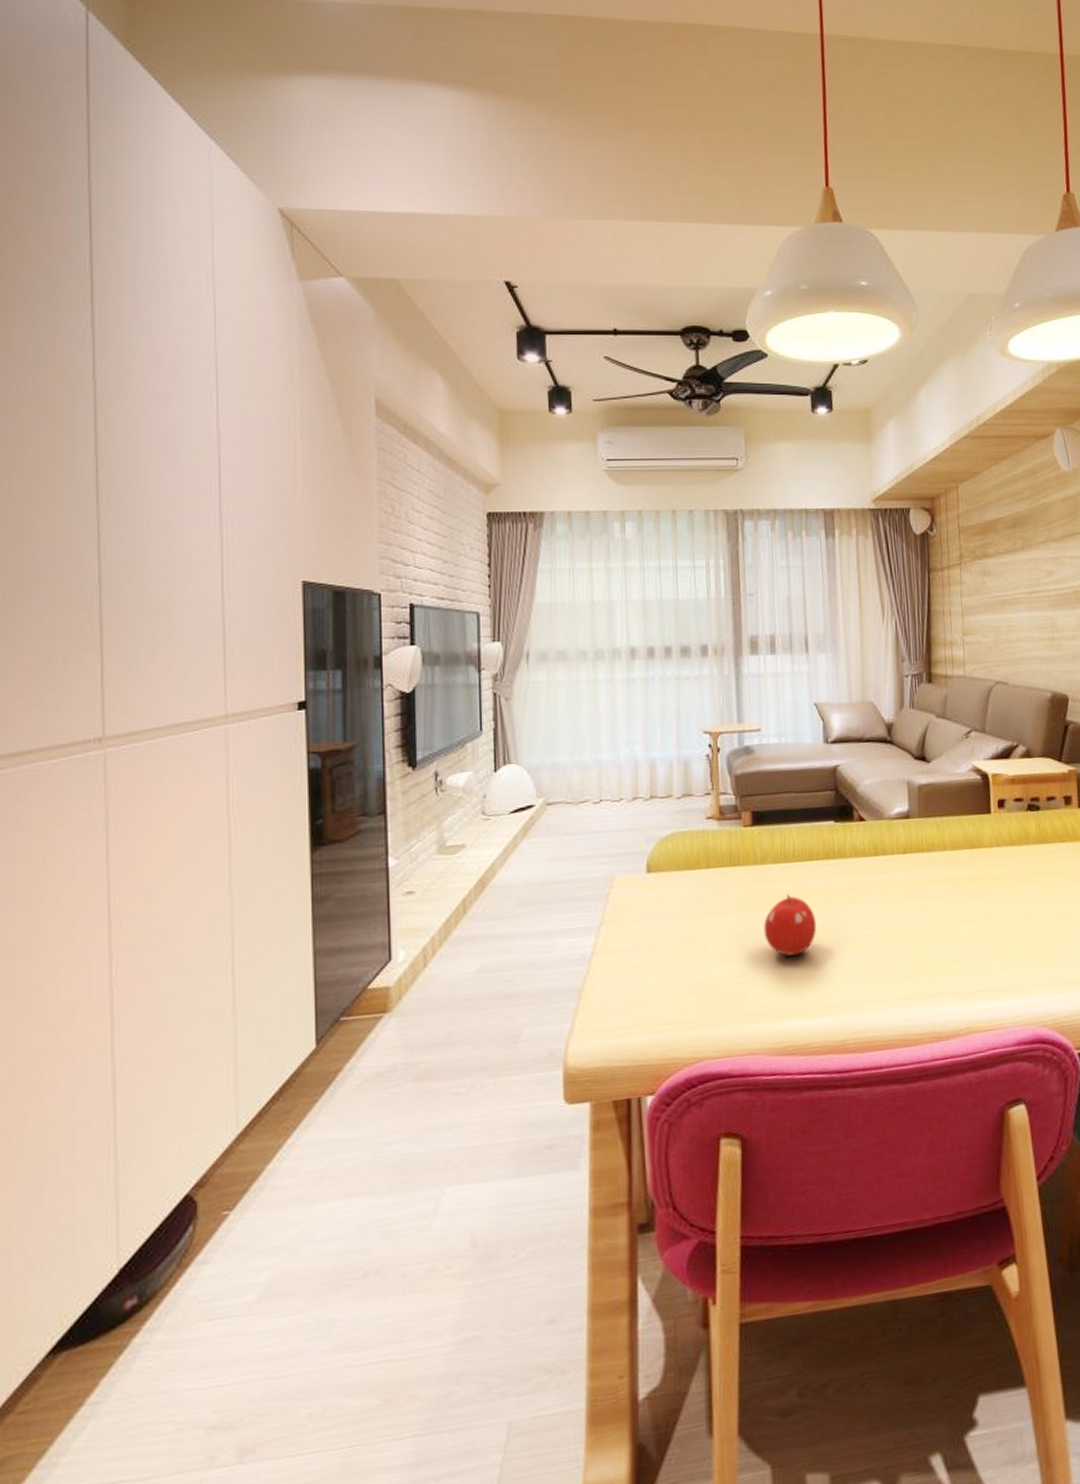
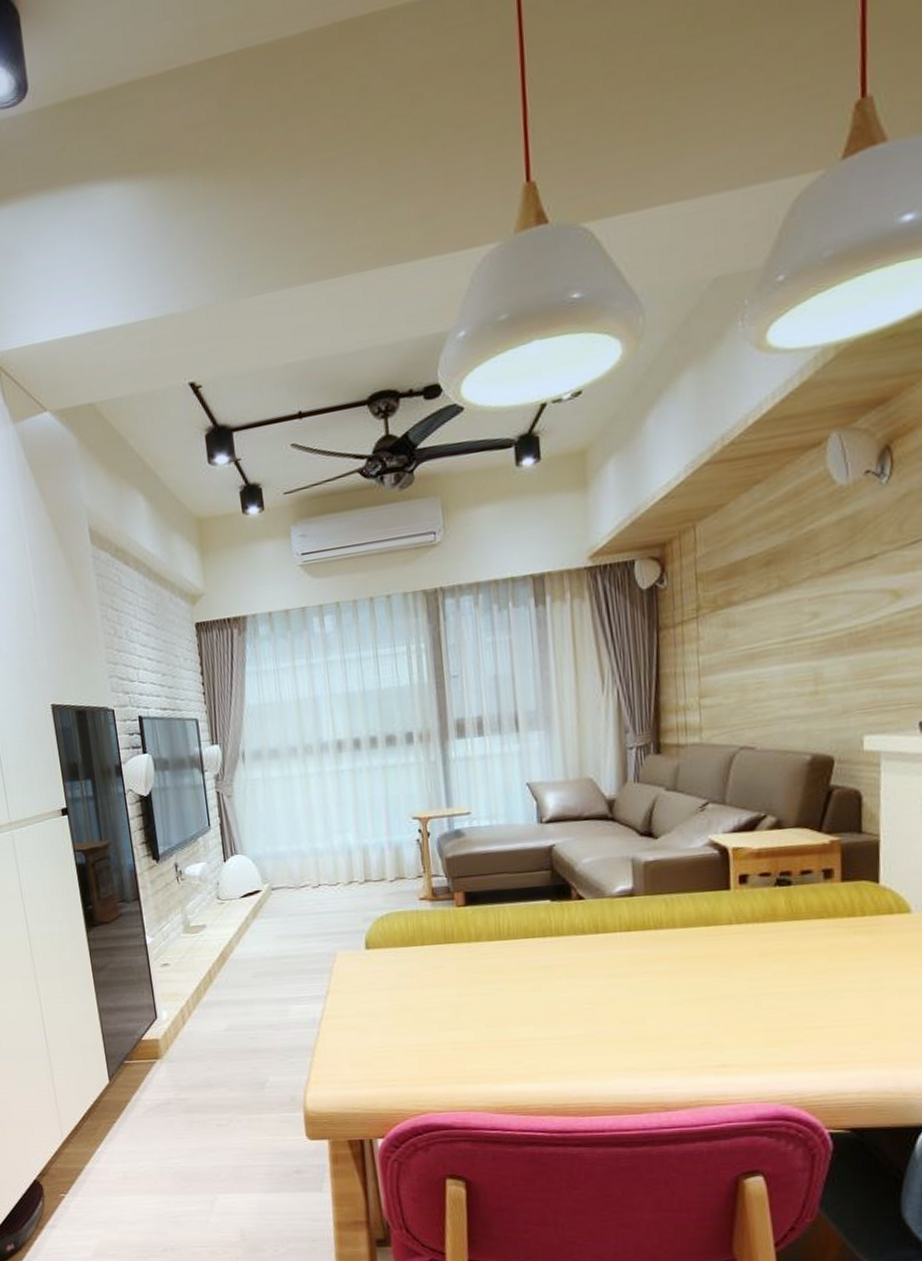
fruit: present [763,894,817,956] -> none [480,969,535,1026]

